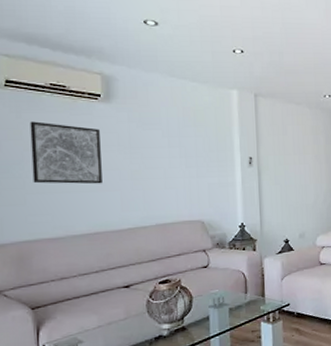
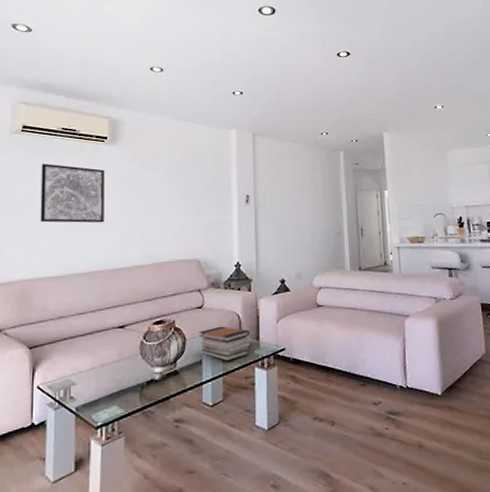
book stack: none [205,284,256,317] -> present [199,326,251,362]

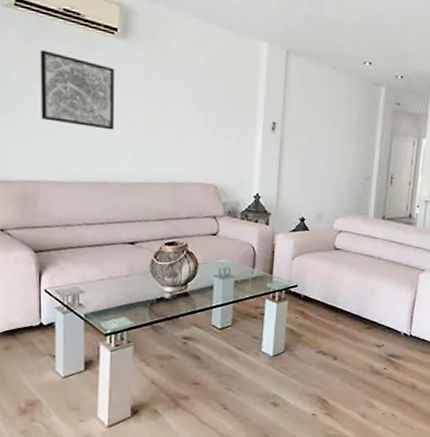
book stack: present [199,326,251,362] -> none [211,255,264,291]

